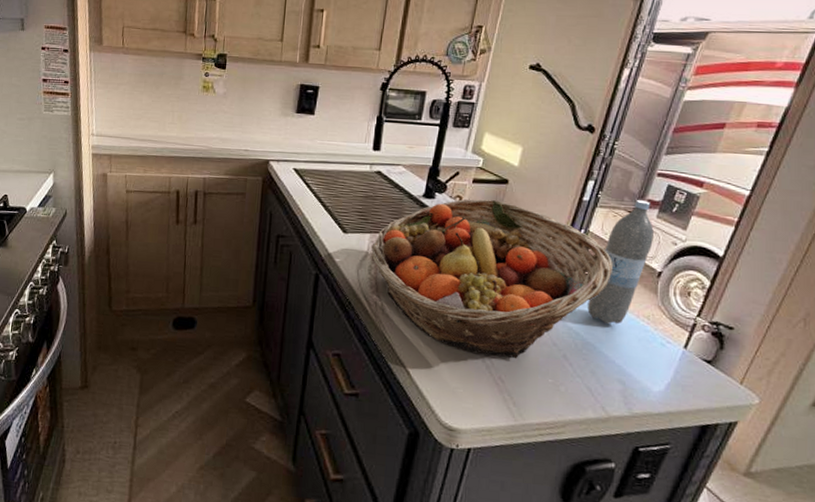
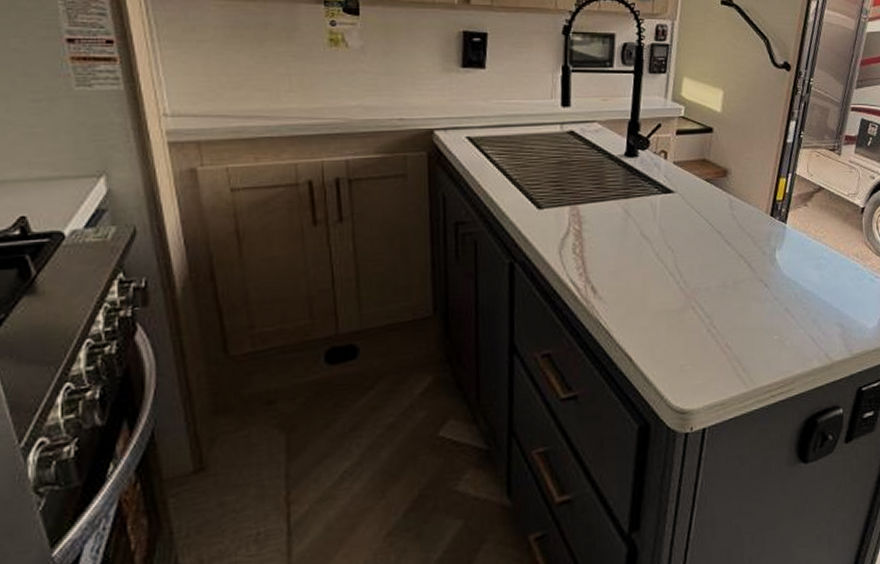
fruit basket: present [371,198,613,359] -> none [573,151,821,323]
water bottle: present [587,200,654,324] -> none [802,137,854,268]

